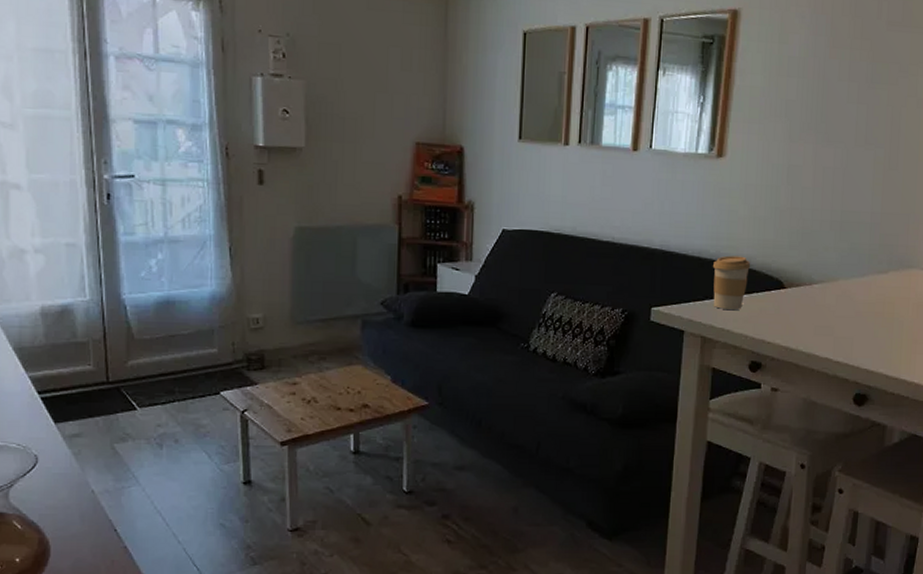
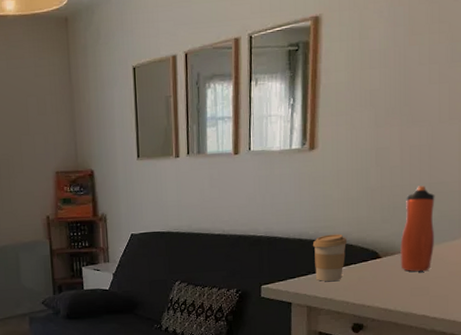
water bottle: none [805,212,846,309] -> present [400,185,435,272]

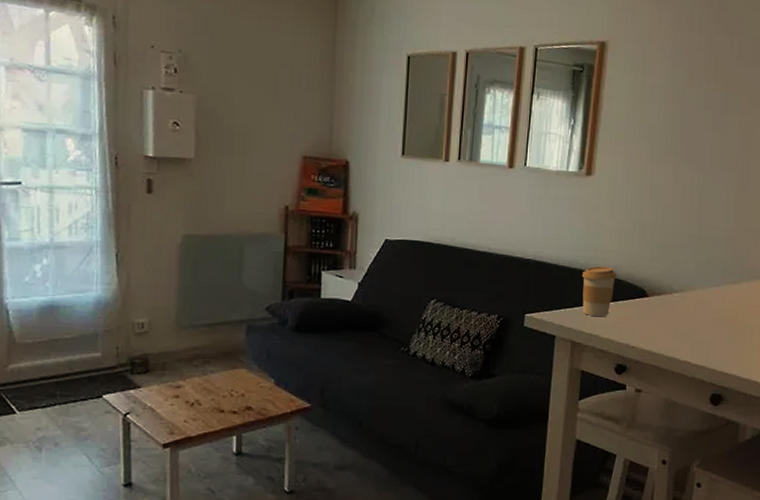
water bottle: present [400,185,435,272] -> none [666,227,703,316]

